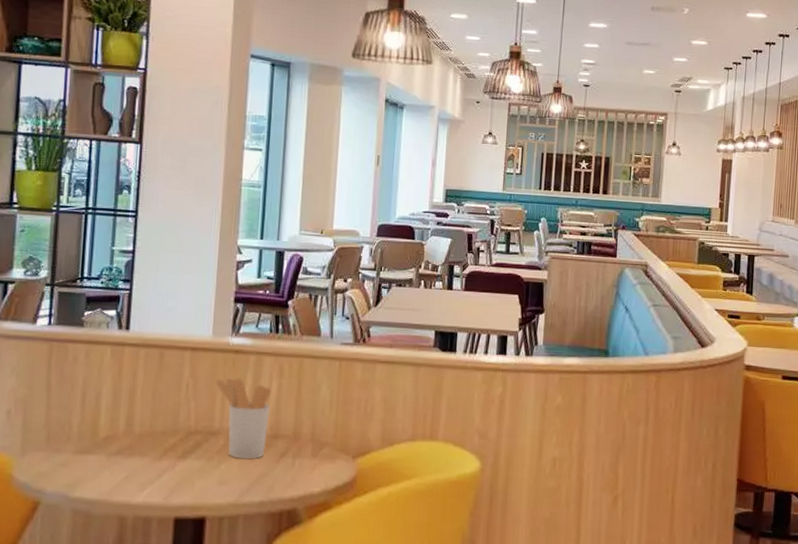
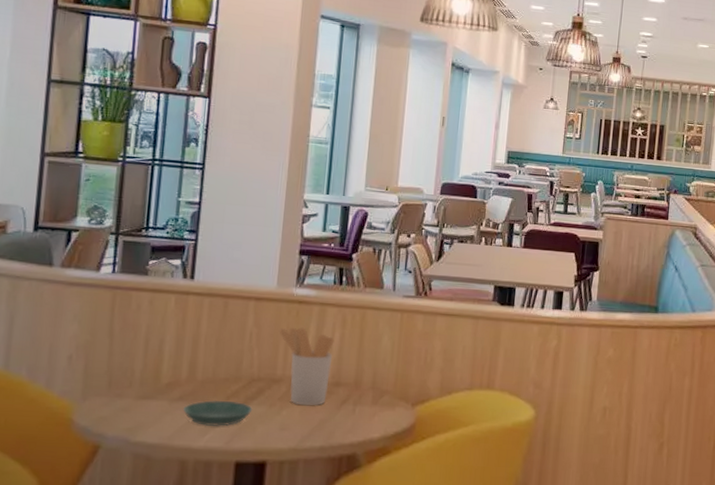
saucer: none [121,454,191,481] -> present [183,400,253,426]

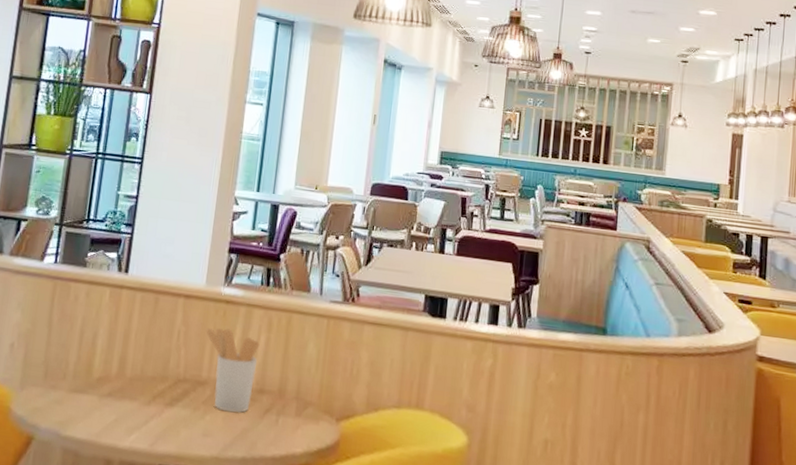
saucer: present [183,400,253,426] -> none [111,398,177,427]

